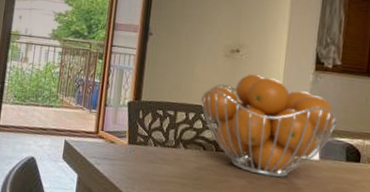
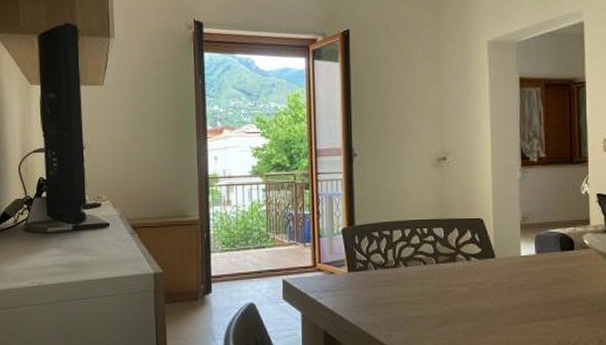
fruit basket: present [201,74,338,178] -> none [415,180,549,279]

